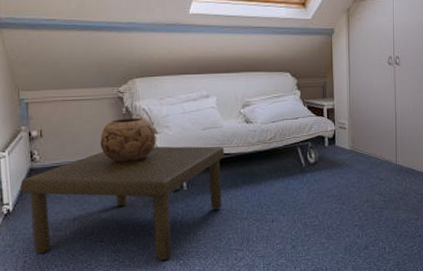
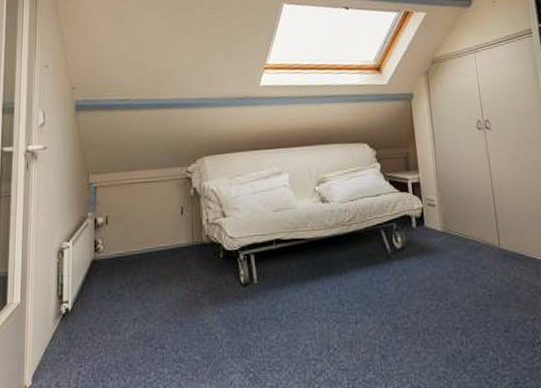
coffee table: present [20,146,225,261] -> none [81,230,299,373]
decorative bowl: present [100,117,156,163] -> none [166,199,225,252]

